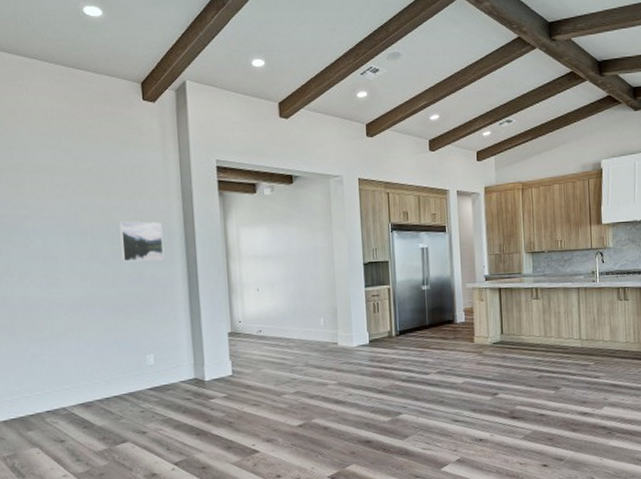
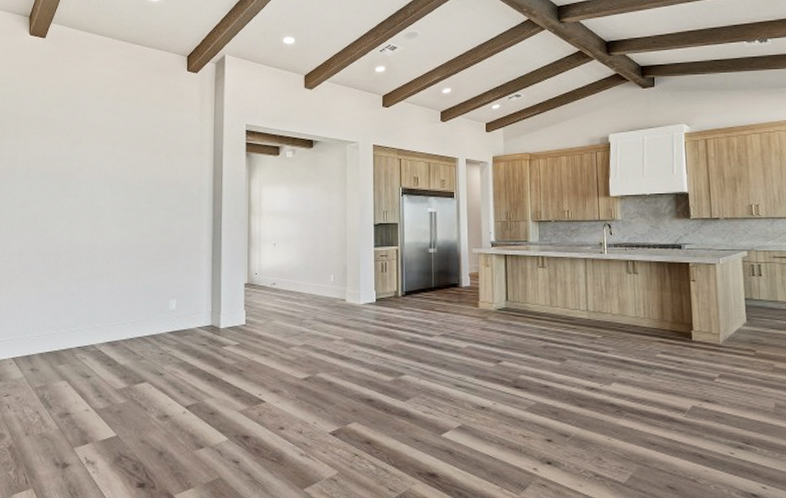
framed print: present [120,221,164,262] -> none [157,176,194,213]

